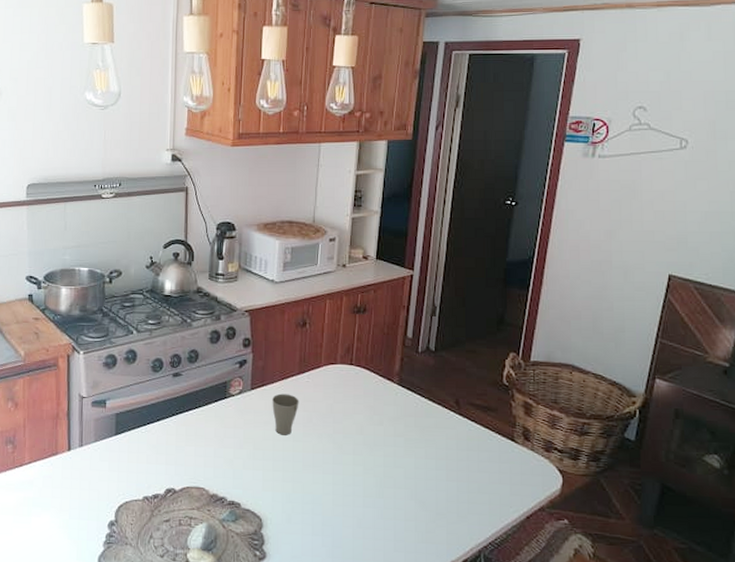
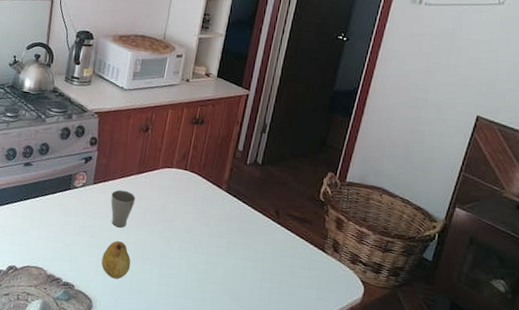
fruit: none [268,450,301,493] -> present [101,241,131,279]

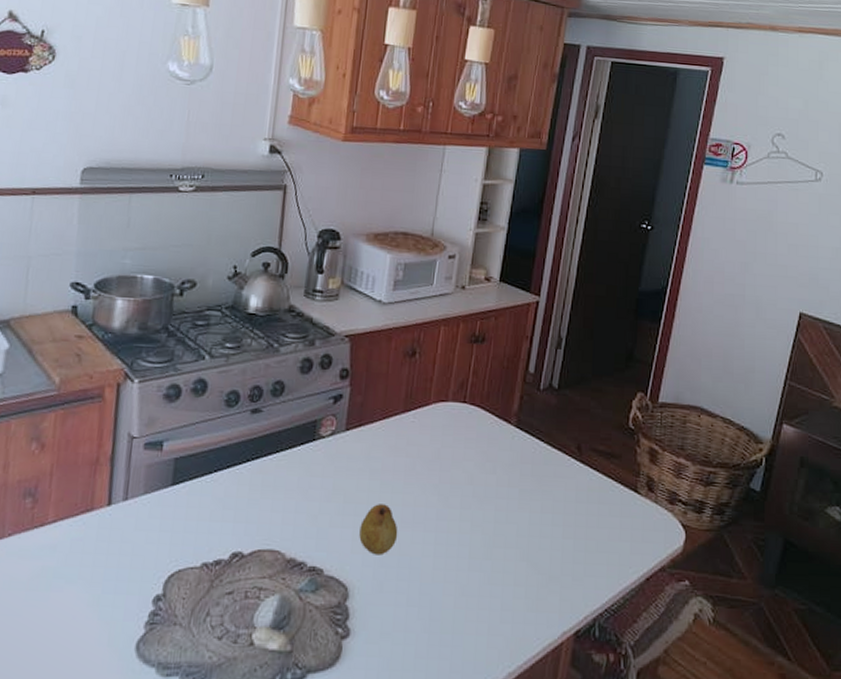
cup: present [111,189,136,228] -> none [369,435,402,486]

